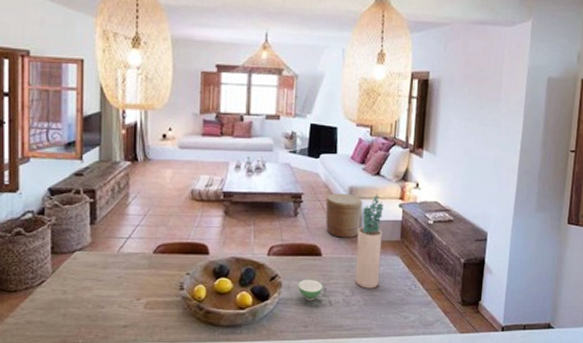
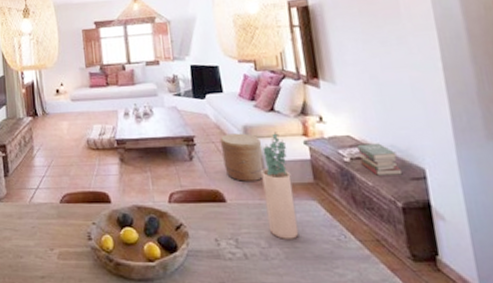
bowl: present [298,279,324,301] -> none [206,228,235,253]
books: none [441,209,471,237] -> present [357,143,403,176]

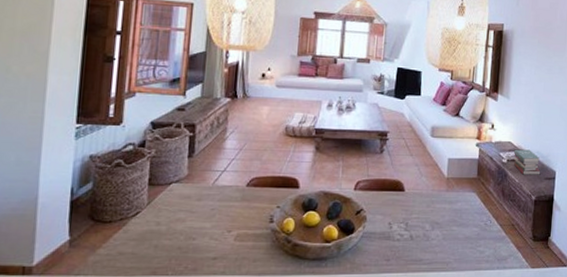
woven basket: present [219,133,264,183] -> none [409,132,444,175]
vase: present [261,131,299,239] -> none [434,133,463,224]

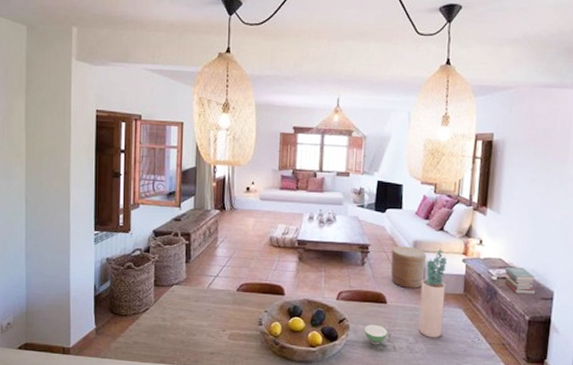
bowl: none [381,213,406,235] -> present [364,324,388,345]
woven basket: none [409,132,444,175] -> present [391,246,427,289]
vase: none [434,133,463,224] -> present [418,248,448,338]

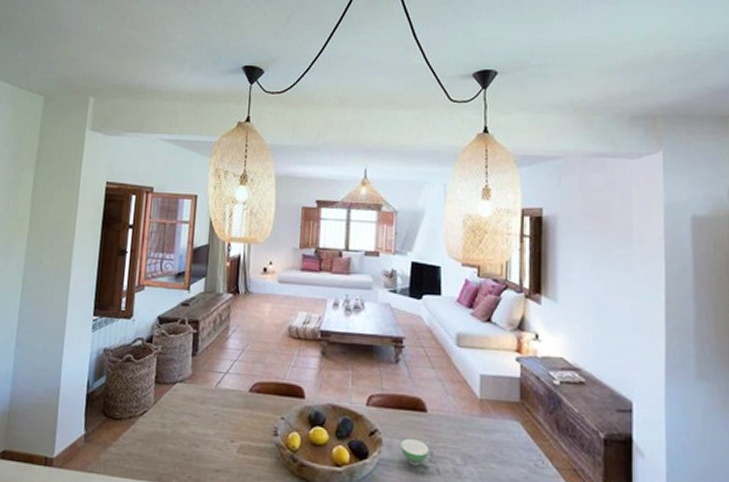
woven basket: present [391,246,427,289] -> none [430,340,473,394]
vase: present [418,248,448,338] -> none [466,343,498,460]
books: present [505,266,536,295] -> none [569,368,610,405]

